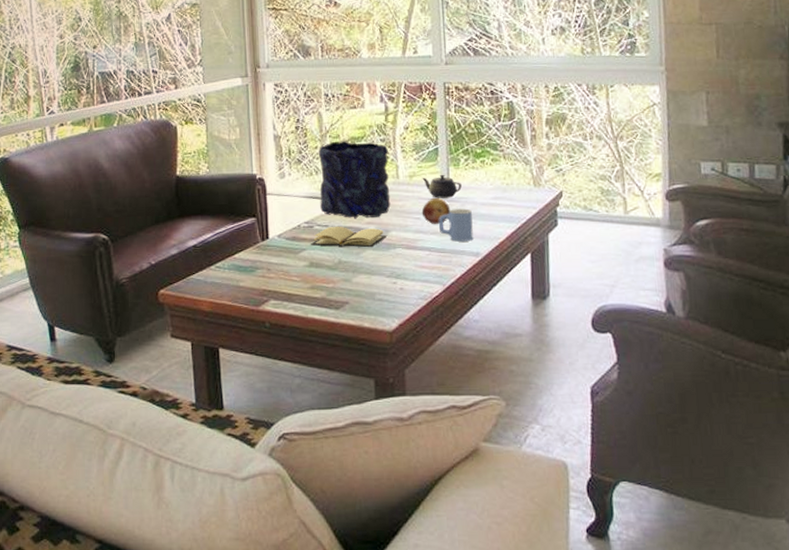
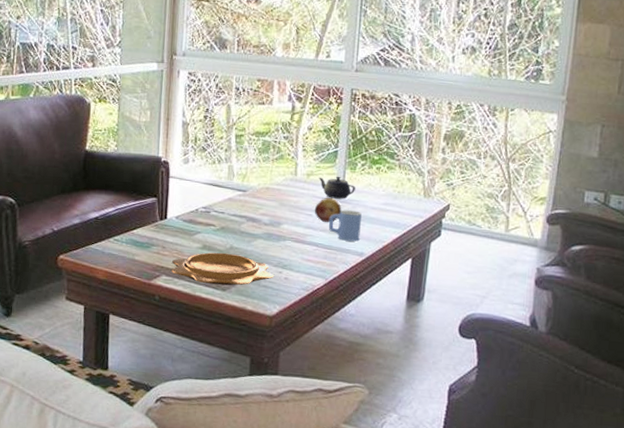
decorative bowl: none [279,268,389,304] -> present [171,252,275,286]
book: present [310,226,388,248] -> none [205,214,279,238]
vase: present [318,141,391,219] -> none [219,134,291,210]

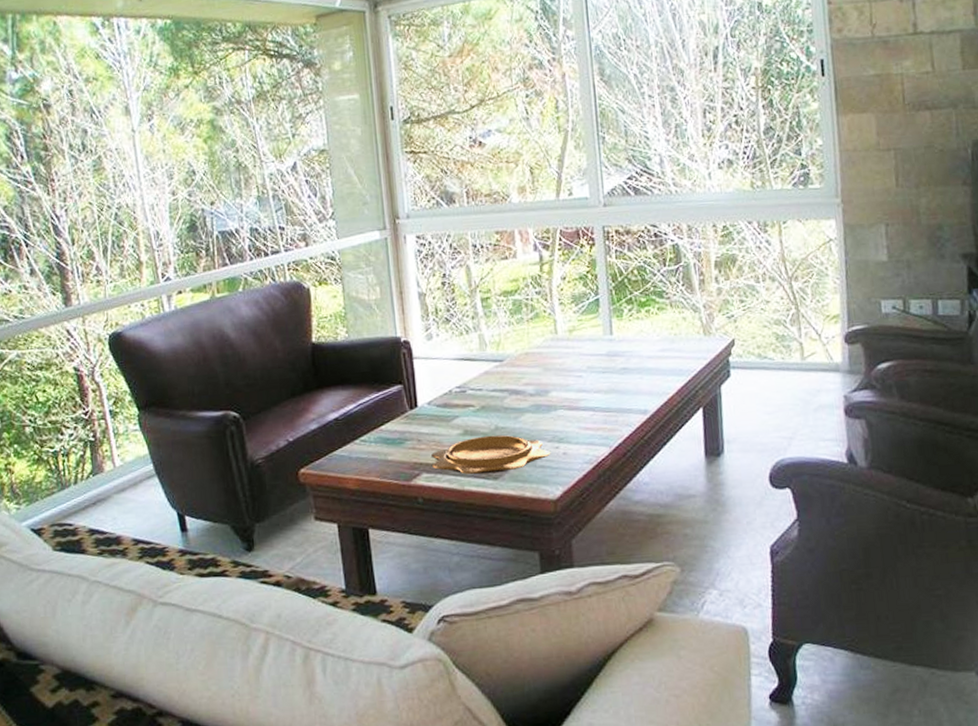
fruit: present [314,198,342,222] -> none [583,353,615,382]
teapot: present [319,176,355,199] -> none [583,327,626,354]
mug: present [329,210,362,242] -> none [602,363,641,400]

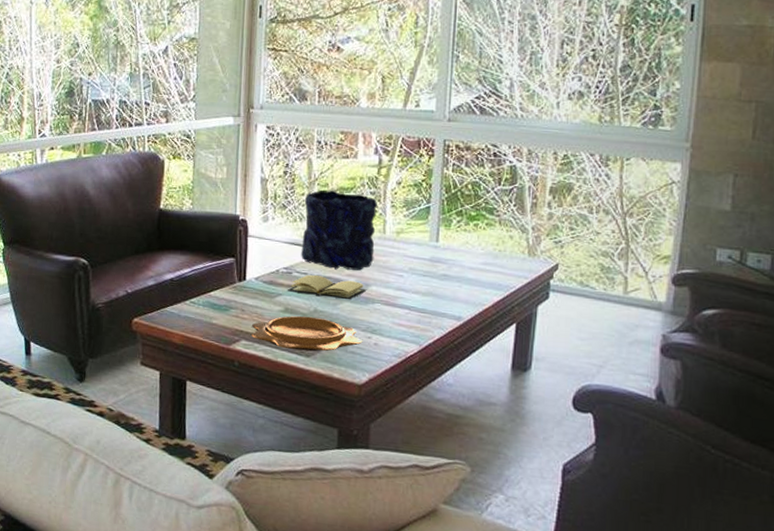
book: none [463,389,548,412] -> present [287,274,367,300]
vase: none [468,295,550,381] -> present [301,190,378,271]

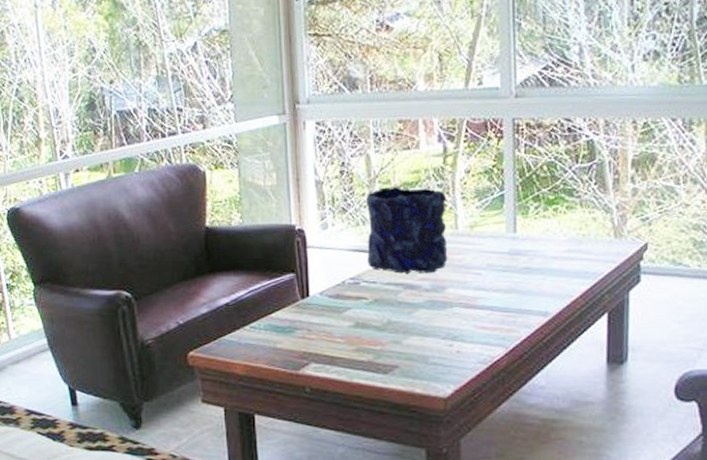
decorative bowl: present [251,316,363,352] -> none [321,329,444,368]
book: present [287,274,367,300] -> none [355,282,444,307]

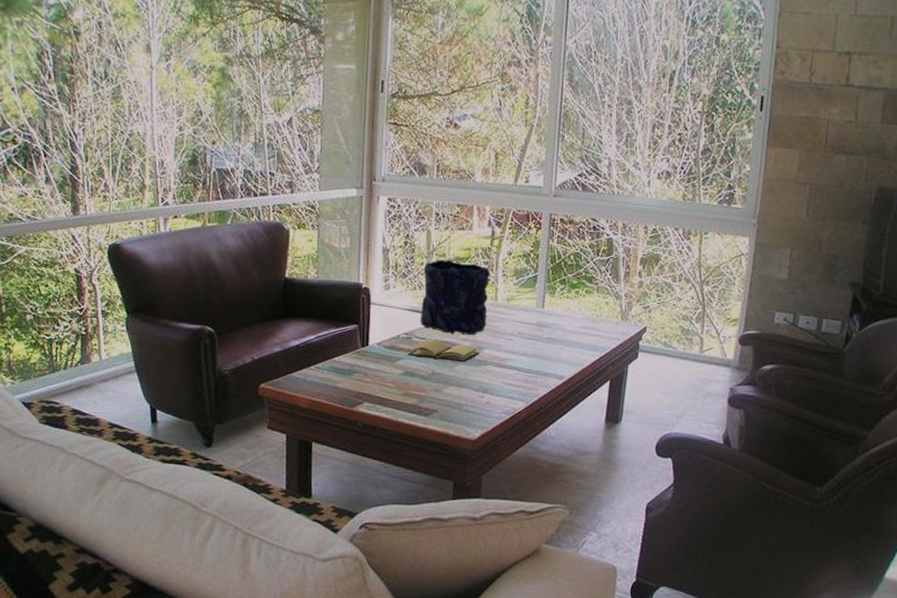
book: none [355,282,444,307] -> present [407,339,480,363]

